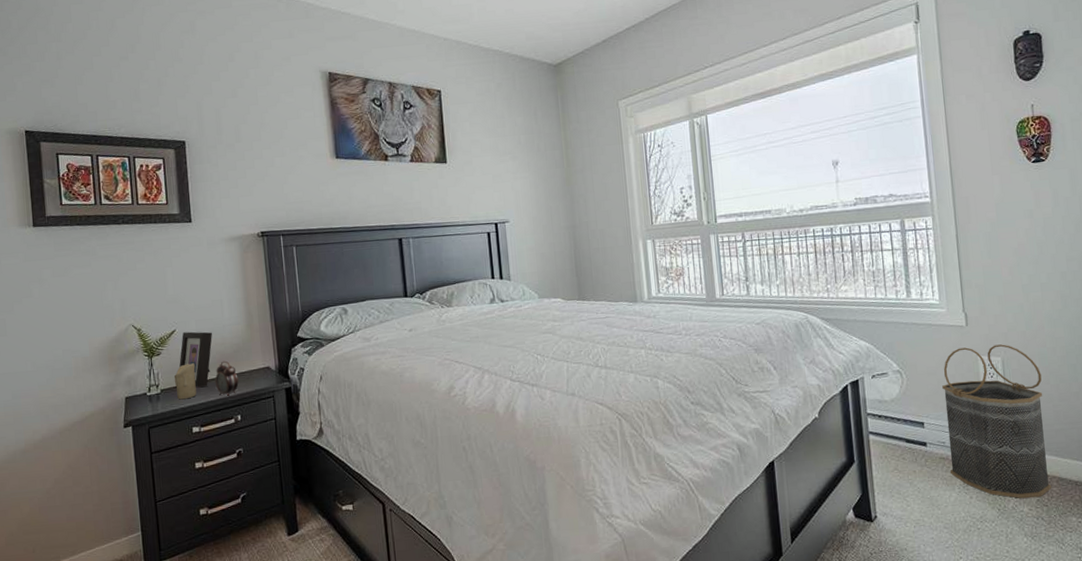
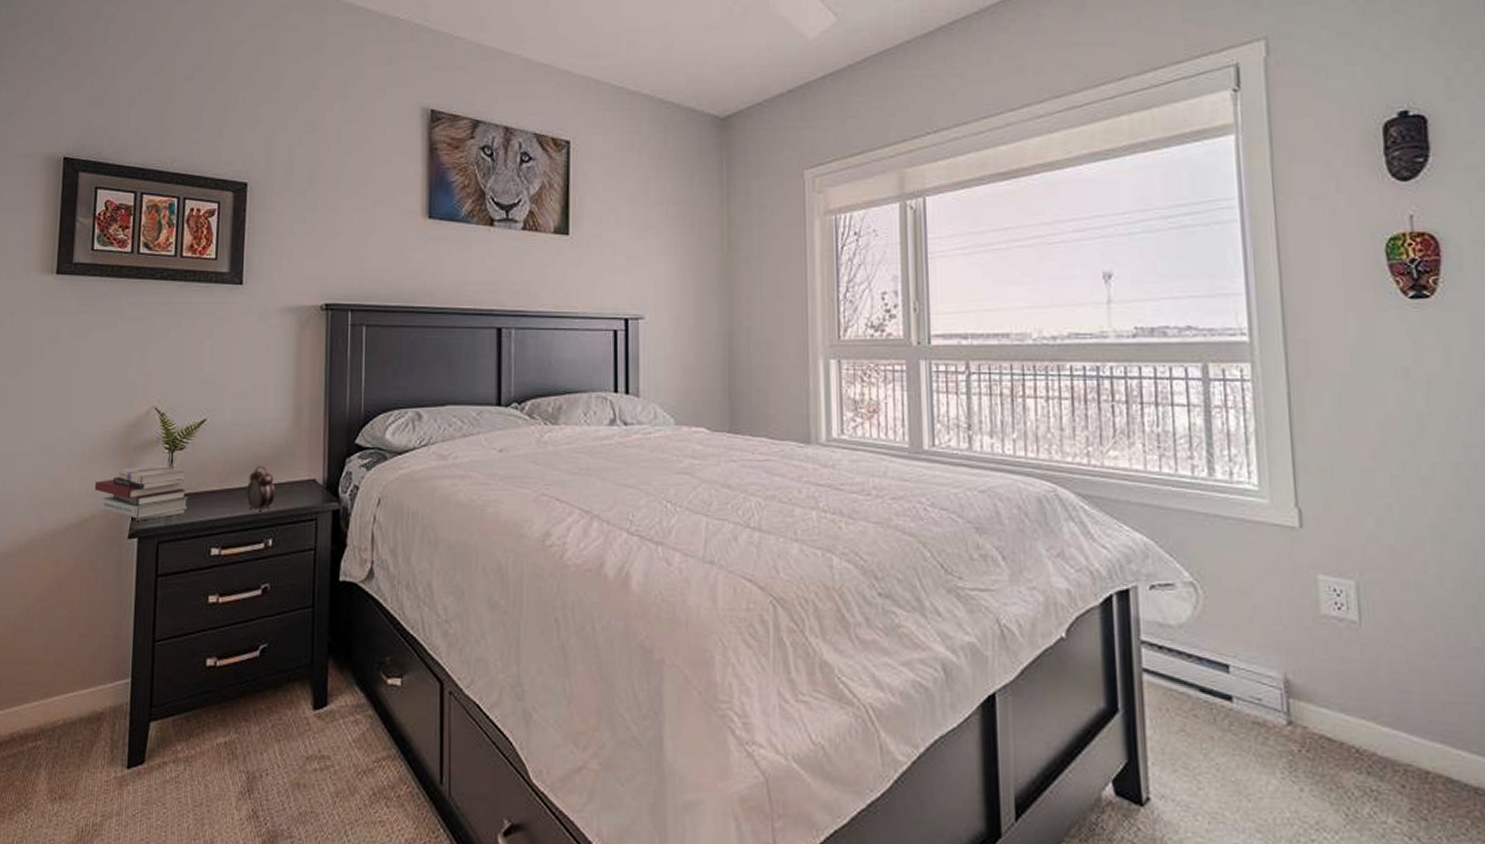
books: none [90,367,170,414] -> present [94,463,189,521]
candle: present [175,363,197,400] -> none [197,464,225,511]
picture frame: present [179,331,213,387] -> none [205,423,251,496]
basket: present [942,344,1052,498] -> none [1260,559,1436,804]

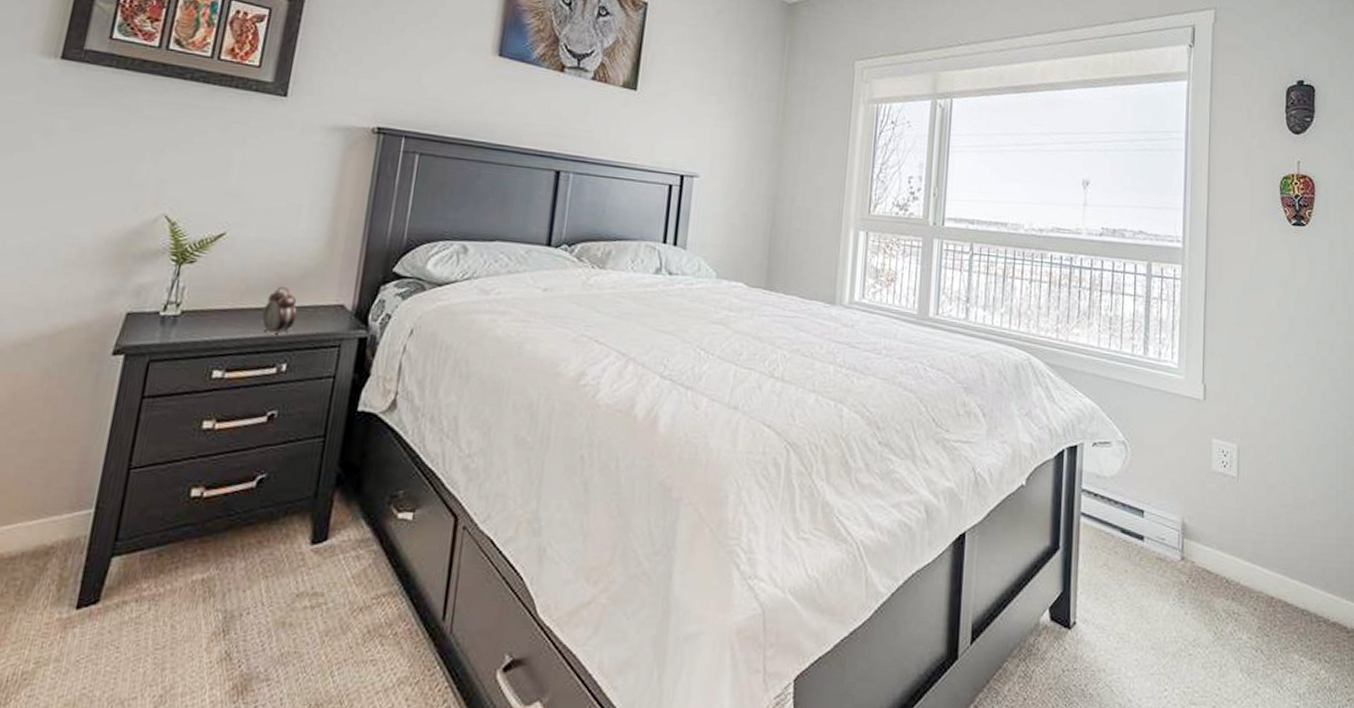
books: present [94,463,189,521] -> none [76,276,194,337]

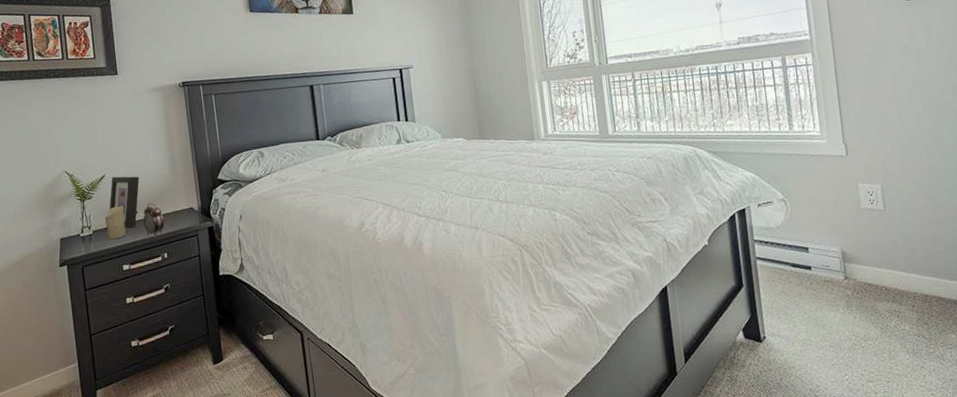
candle: none [203,281,241,330] -> present [105,206,126,240]
picture frame: none [217,238,277,317] -> present [109,176,140,228]

